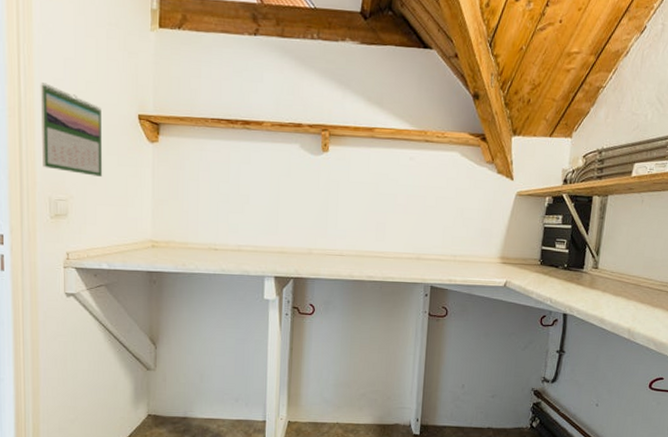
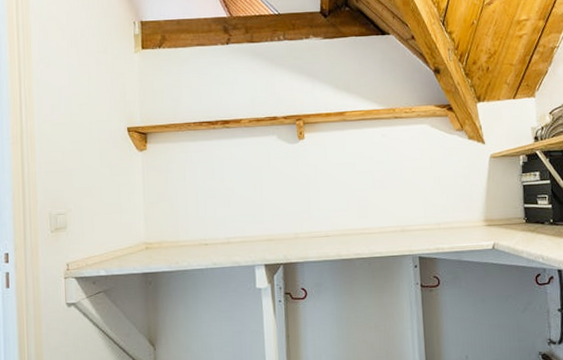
calendar: present [40,82,103,177] -> none [39,110,98,189]

